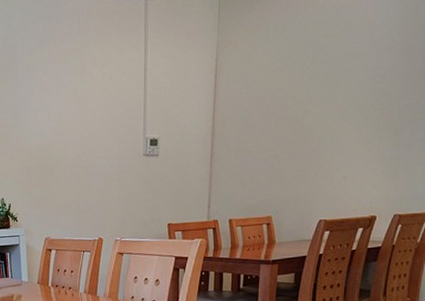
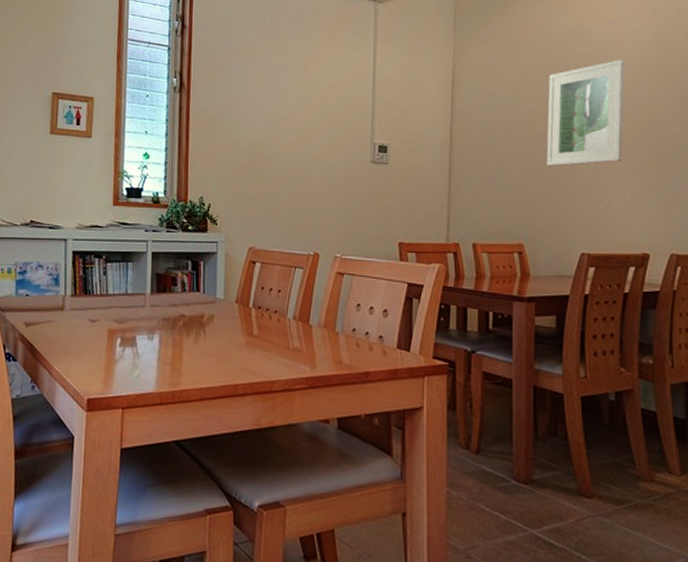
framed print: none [295,36,373,146] -> present [546,59,625,167]

